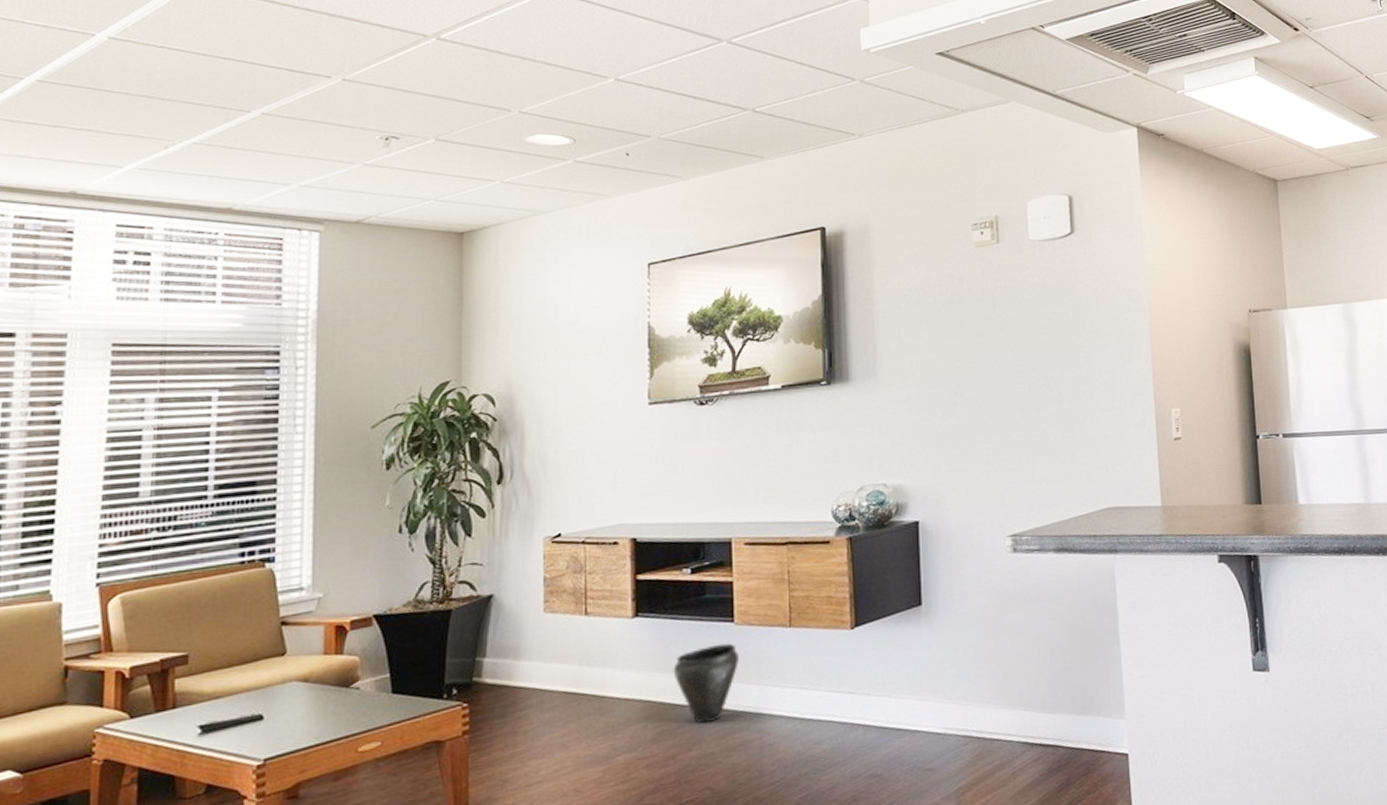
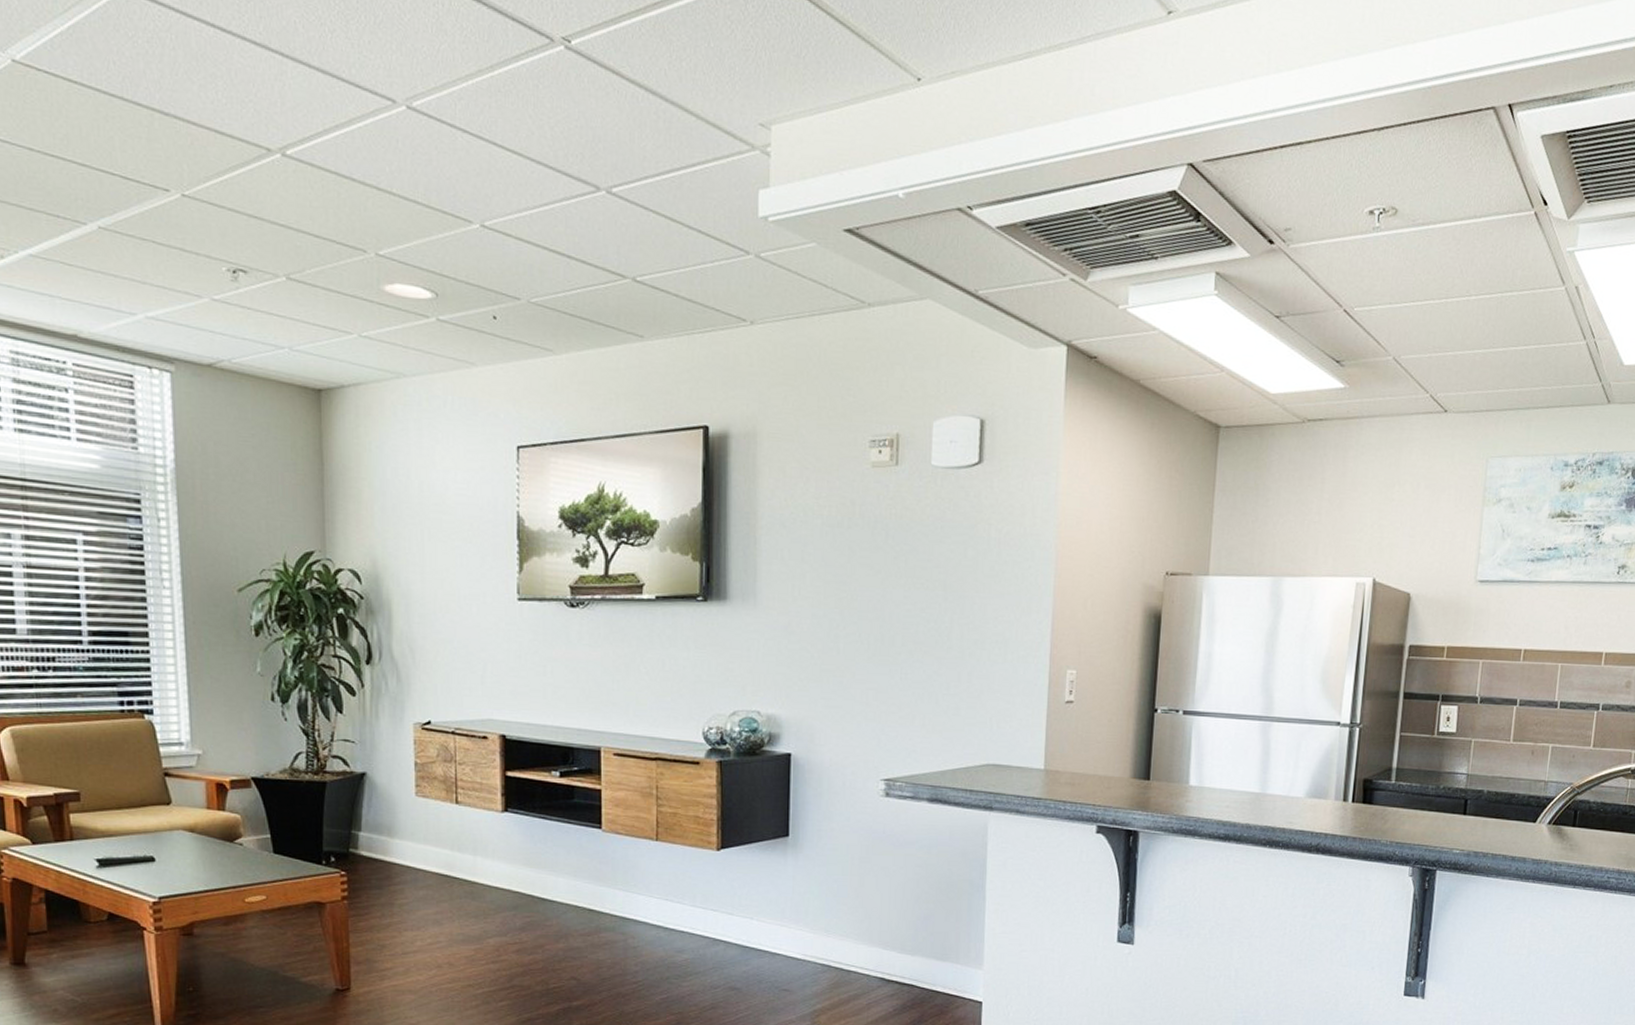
vase: present [673,643,739,724] -> none [541,848,605,920]

